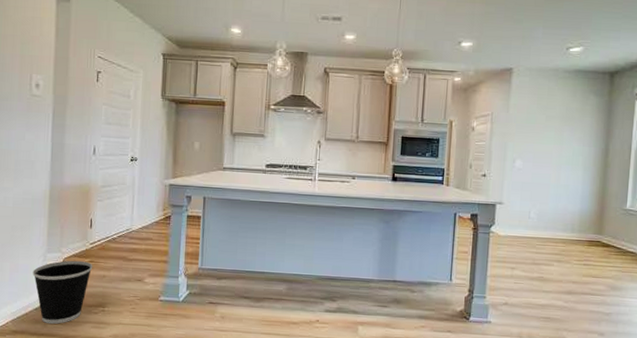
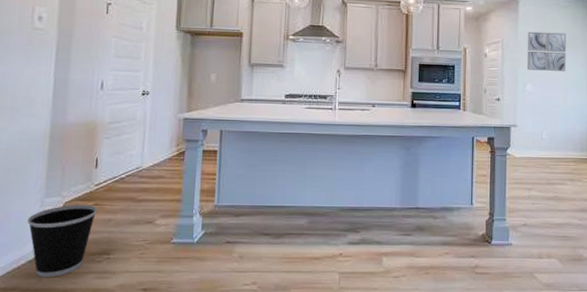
wall art: none [517,104,563,148] -> present [526,31,566,71]

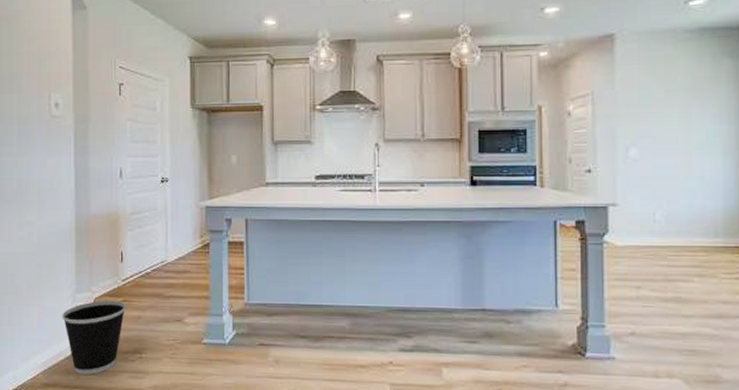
wall art: present [526,31,566,71] -> none [628,76,689,130]

